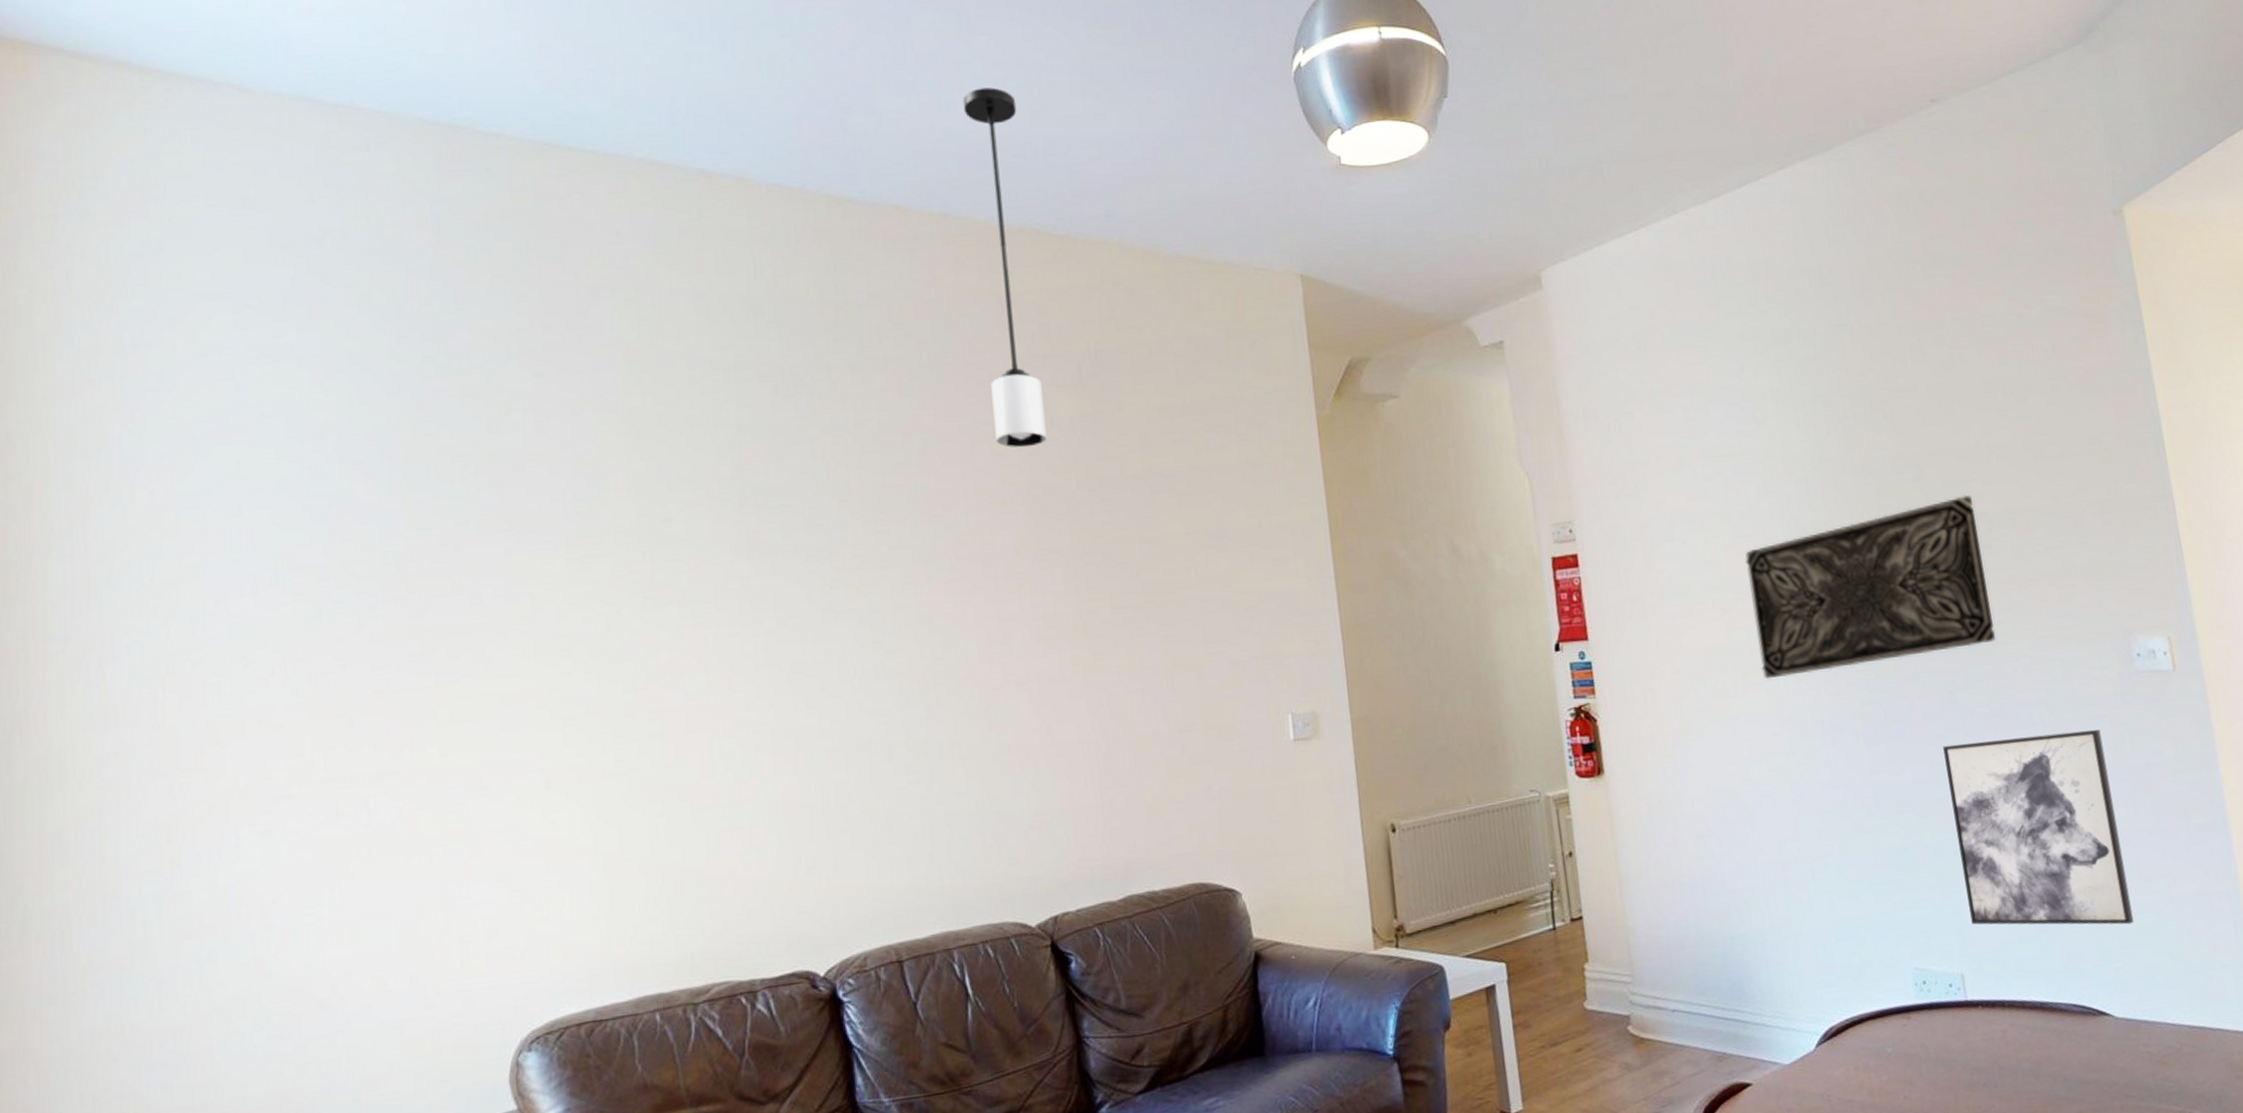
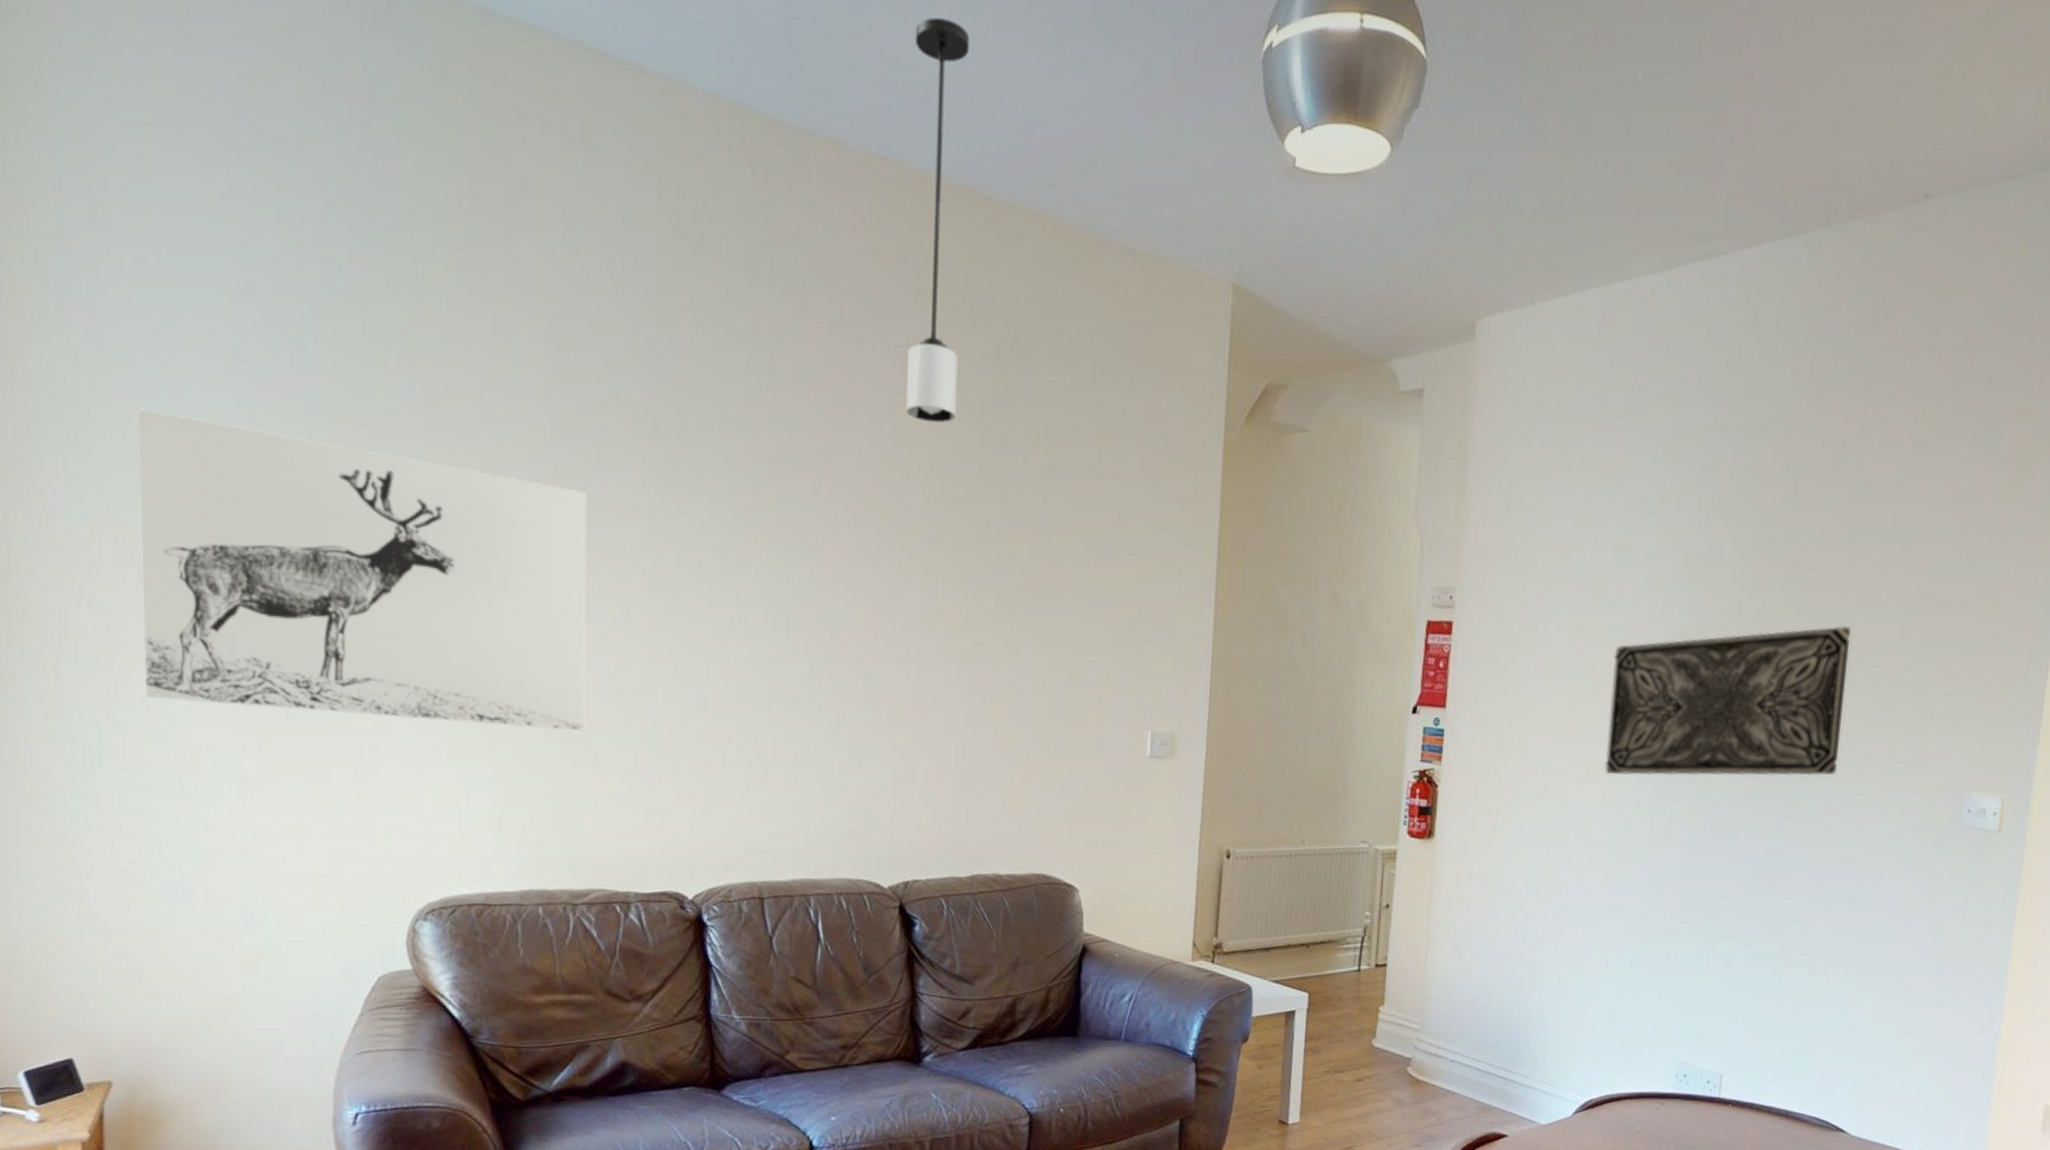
wall art: none [204,561,693,857] -> present [137,408,588,732]
wall art: present [1943,729,2134,925] -> none [1742,865,1911,1057]

